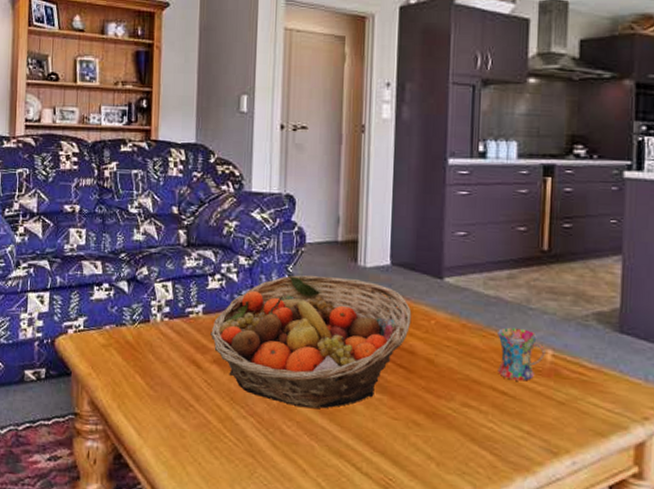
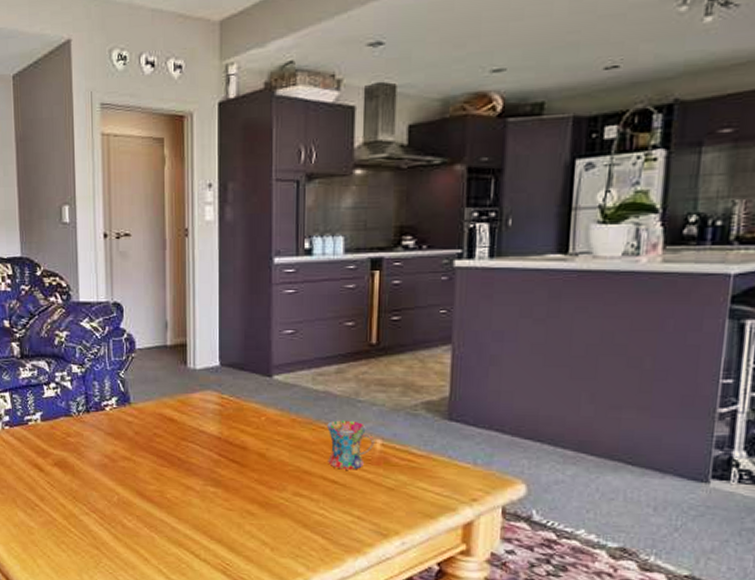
fruit basket: present [211,275,412,409] -> none [50,379,242,504]

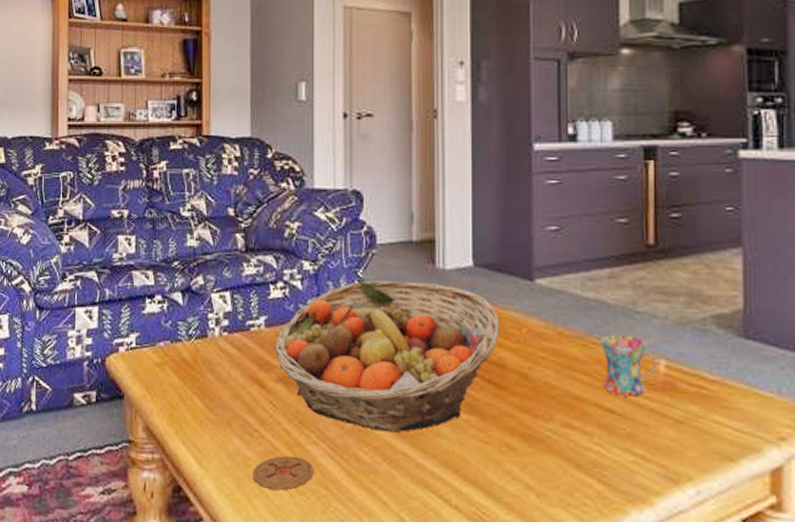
coaster: none [35,524,86,551] -> present [252,455,313,490]
fruit basket: none [50,379,242,504] -> present [274,280,500,432]

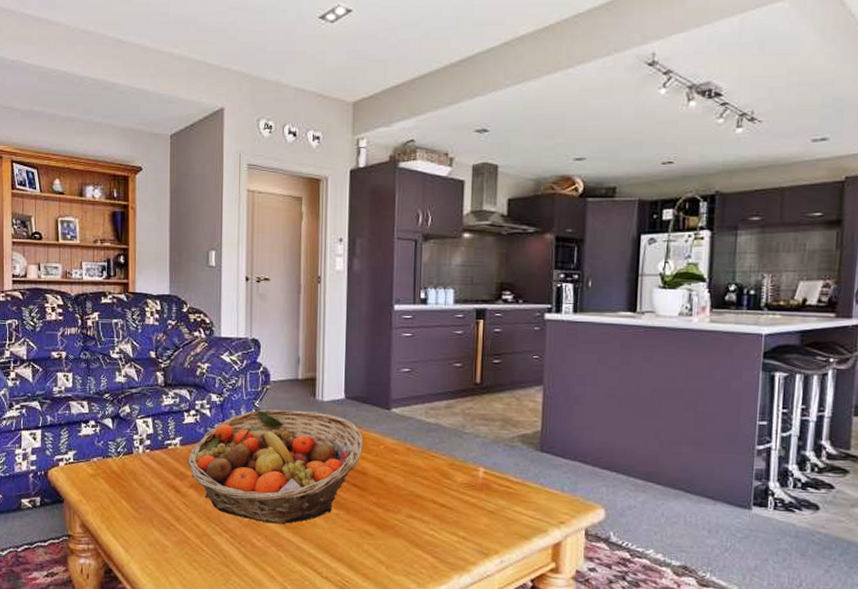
coaster: present [252,455,313,490] -> none [169,543,218,569]
mug: present [599,334,658,397] -> none [436,449,478,495]

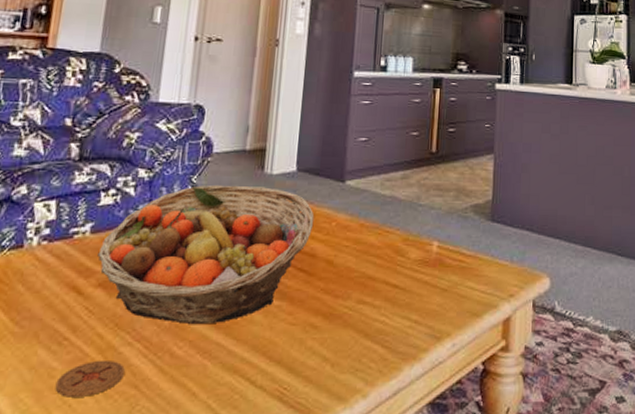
coaster: none [169,543,218,569] -> present [55,359,125,397]

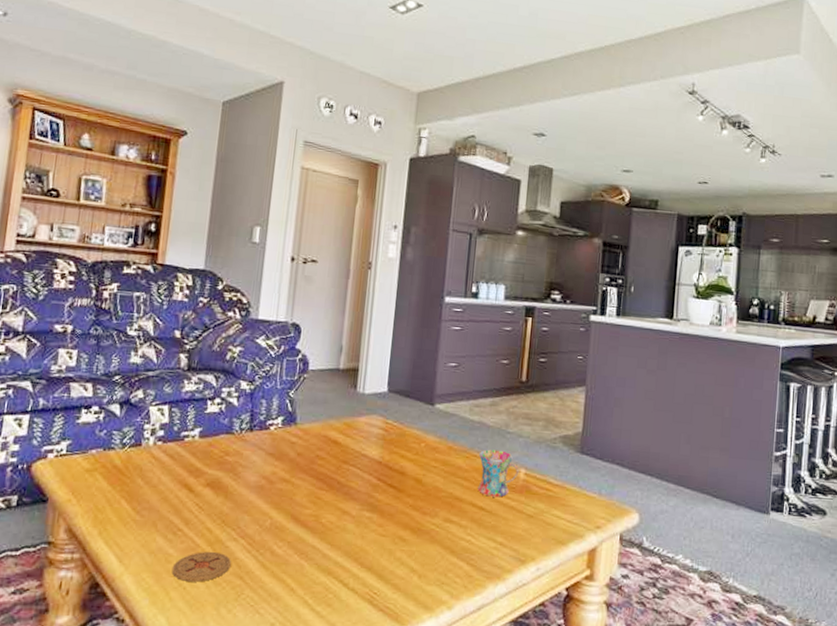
fruit basket: present [97,184,315,325] -> none [206,400,404,529]
mug: none [391,224,432,273] -> present [477,449,520,498]

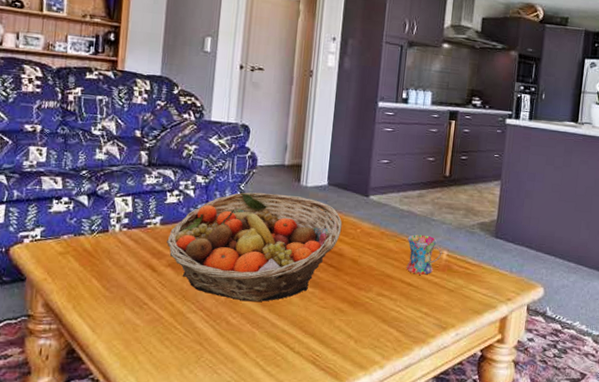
coaster: present [171,551,231,582] -> none [139,321,191,348]
fruit basket: none [206,400,404,529] -> present [167,192,342,302]

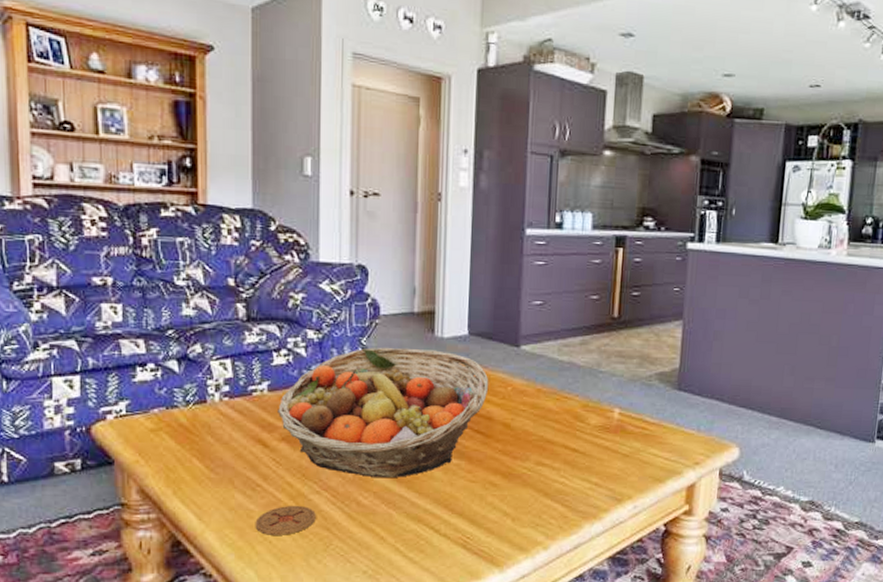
coaster: none [139,321,191,348] -> present [255,505,316,535]
mug: present [406,234,442,275] -> none [569,390,613,438]

